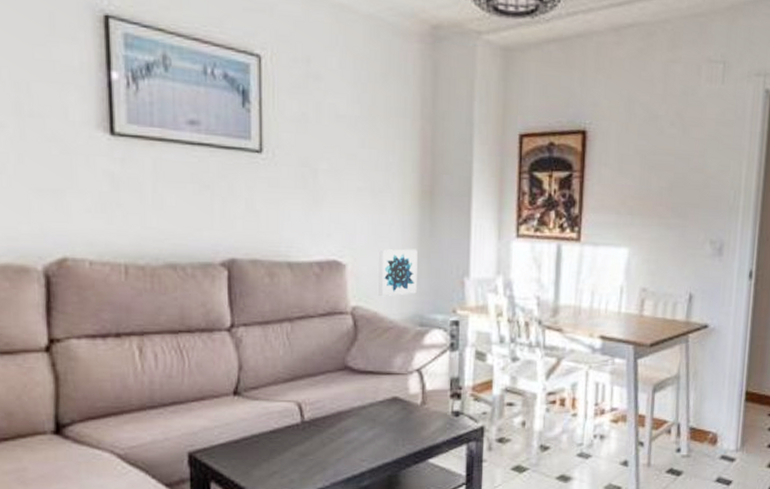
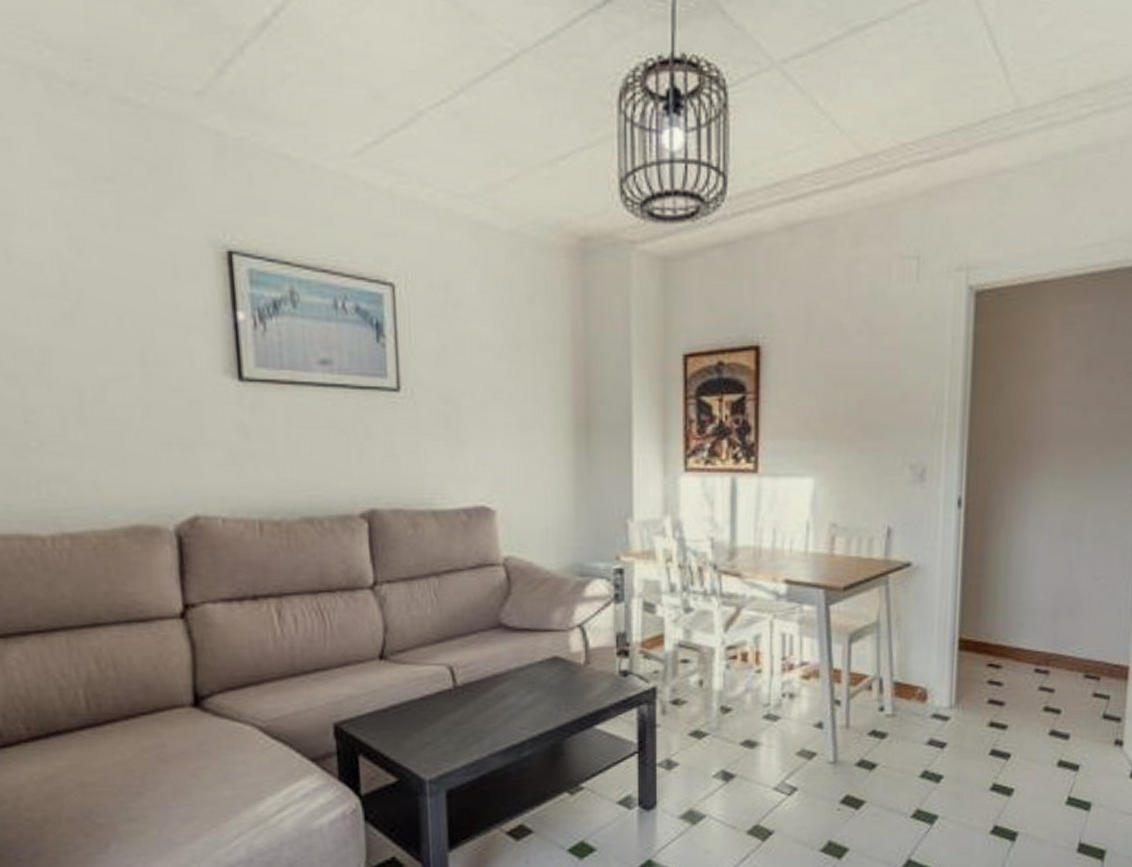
wall art: present [378,248,418,297] -> none [531,490,575,545]

